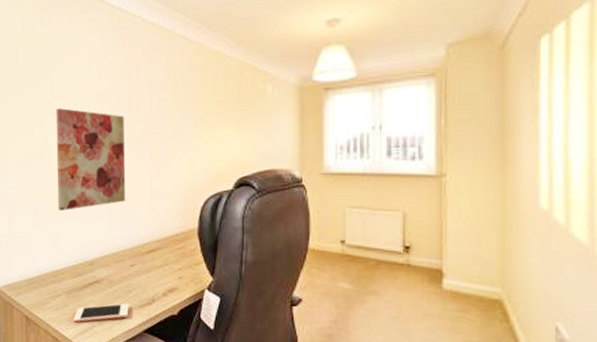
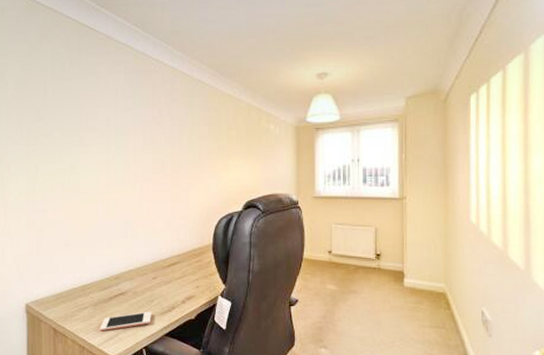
wall art: present [56,108,126,211] -> none [84,139,149,232]

